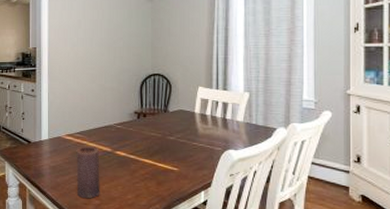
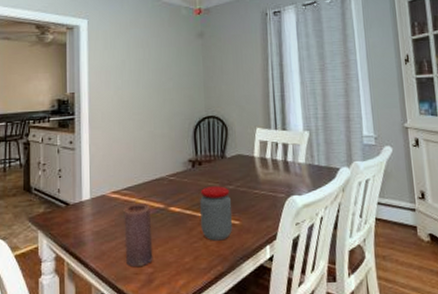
jar: none [143,136,172,183] -> present [200,186,233,241]

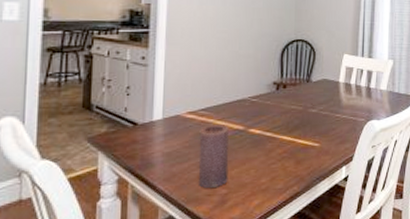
jar: present [200,186,233,241] -> none [281,109,313,162]

